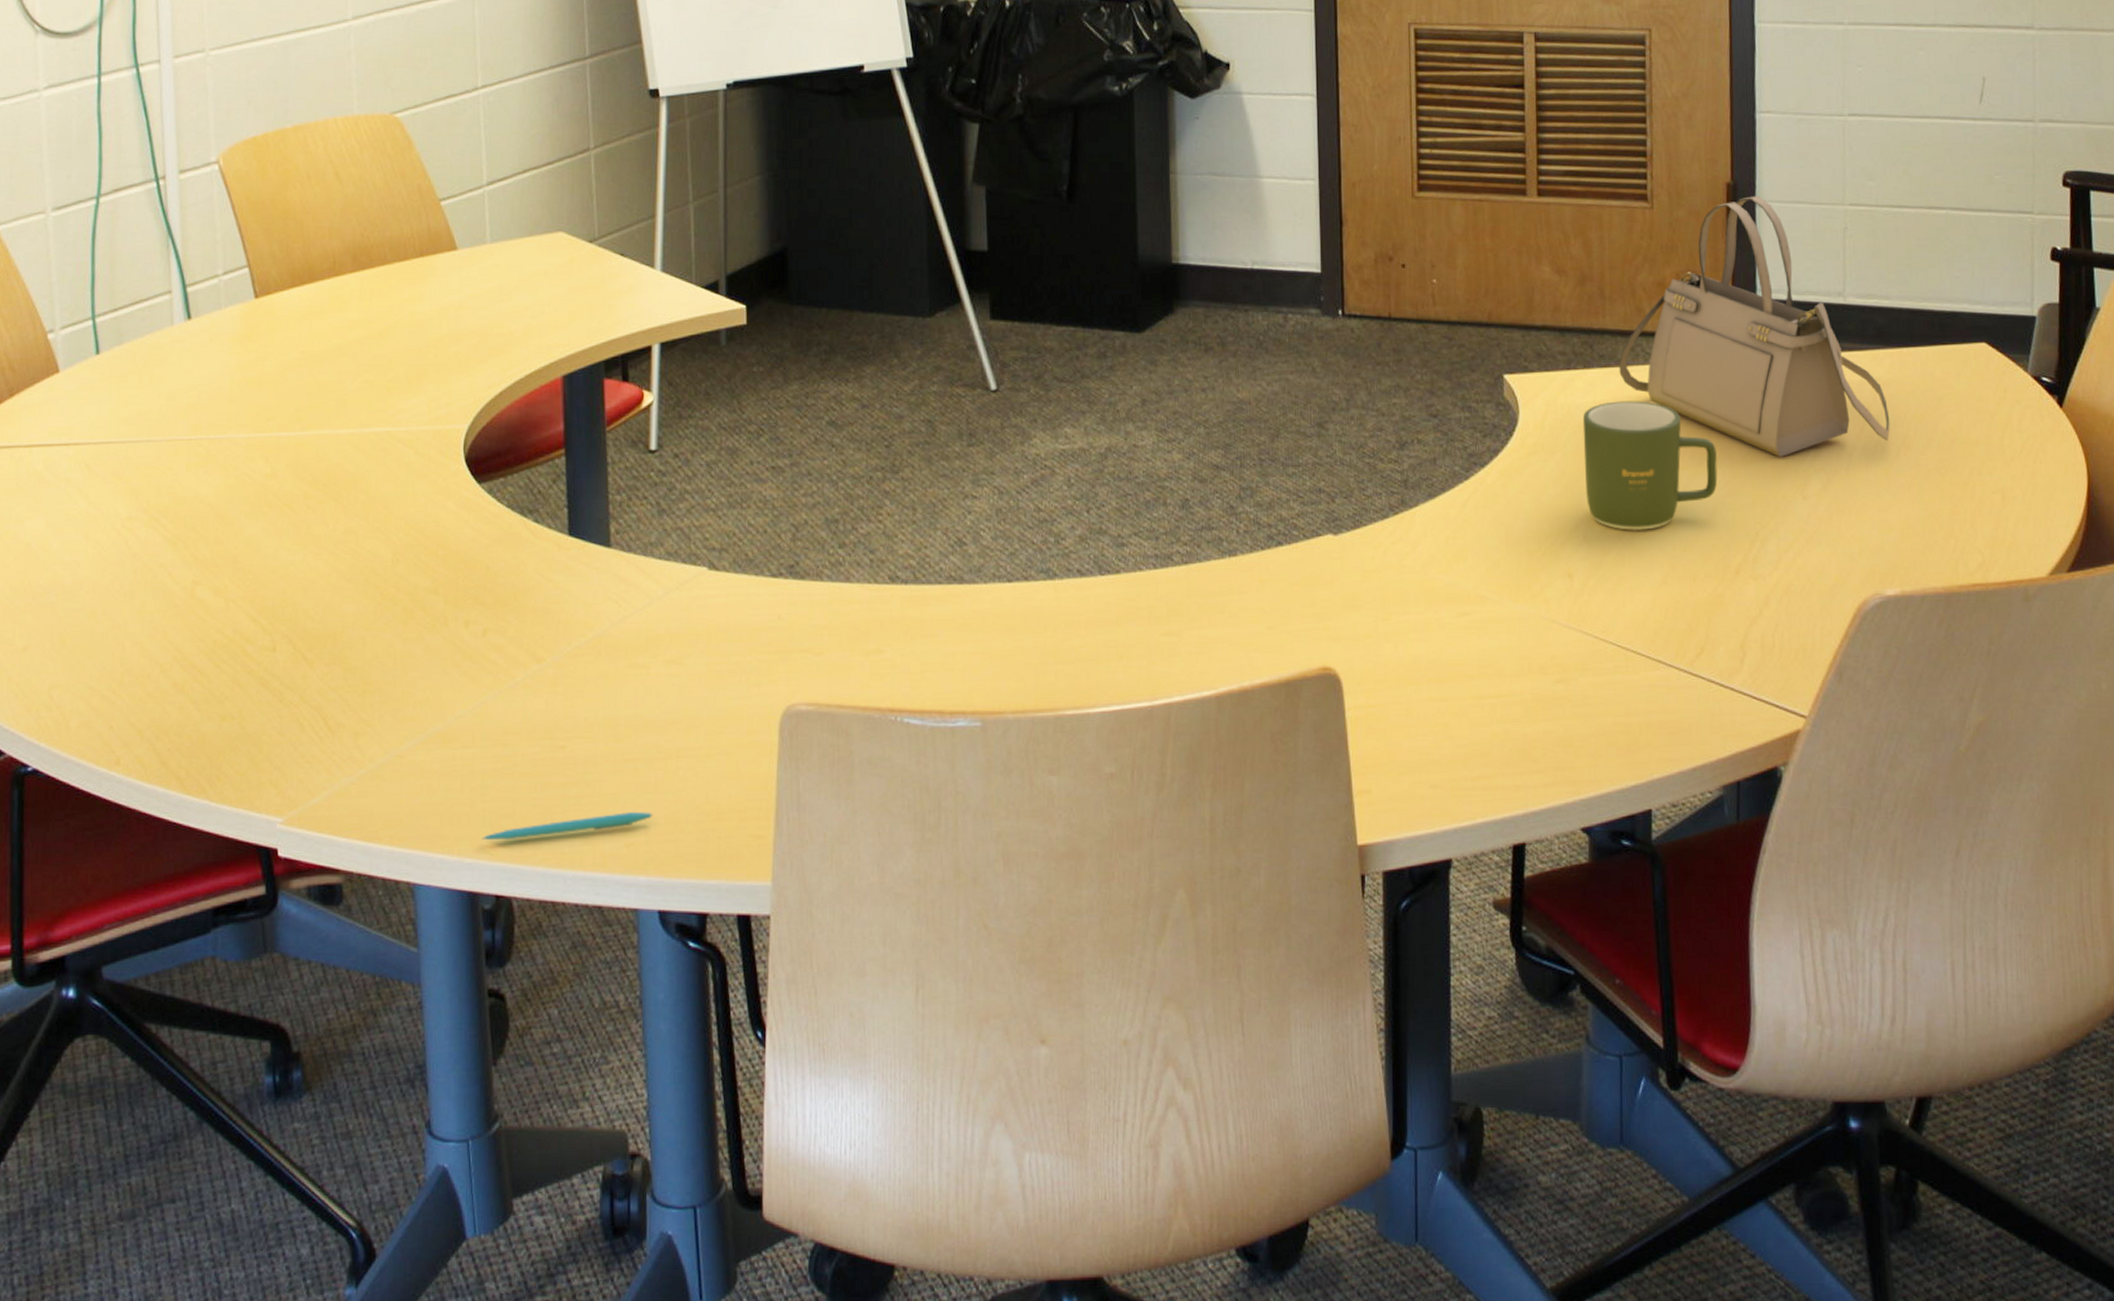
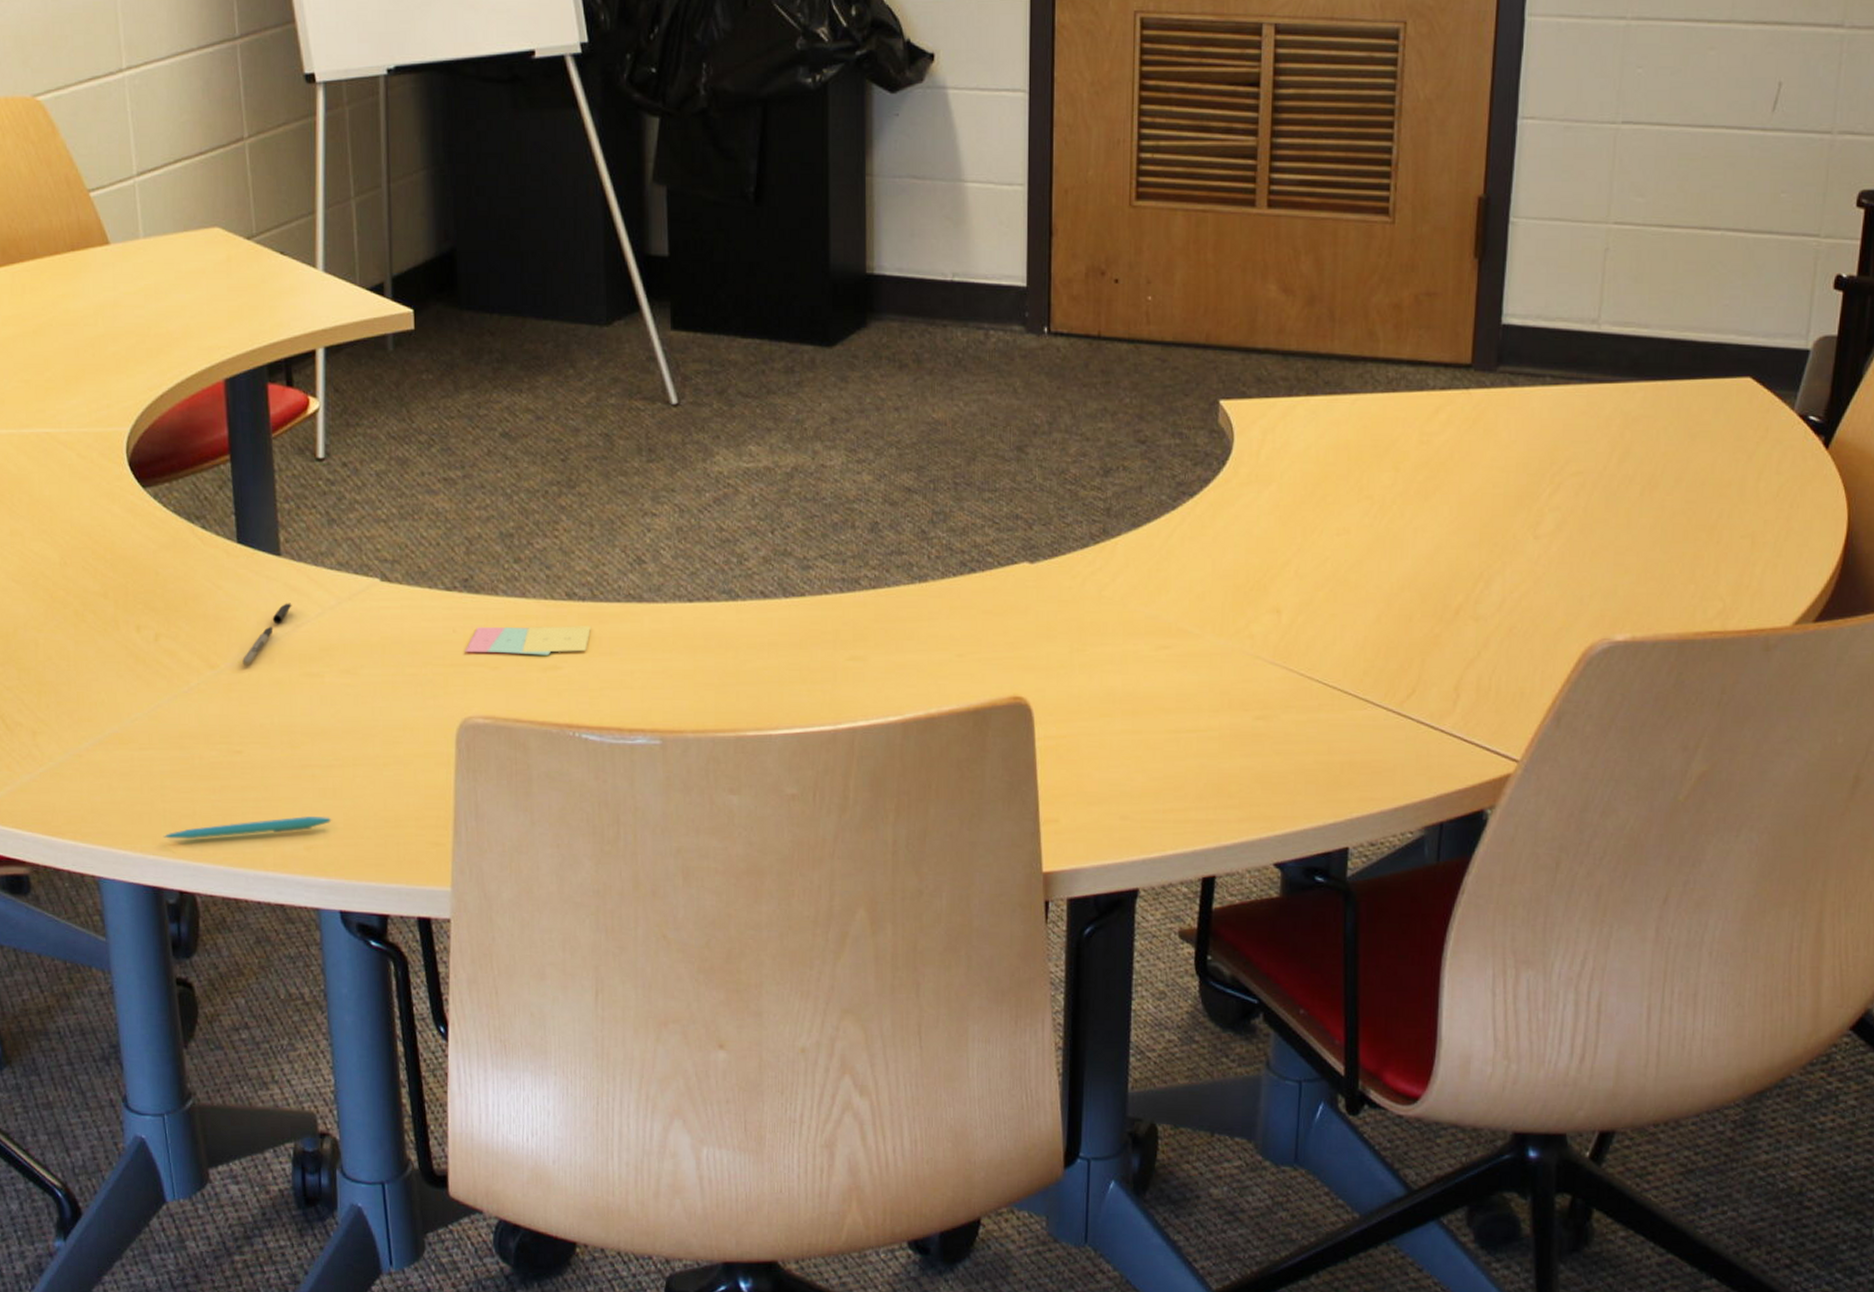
sharpie: none [569,594,620,659] -> present [242,603,292,666]
sticky notes: none [789,609,913,640] -> present [465,626,591,656]
mug: present [1582,401,1718,530] -> none [1301,431,1445,567]
handbag: present [1619,196,1890,457] -> none [1345,212,1637,494]

